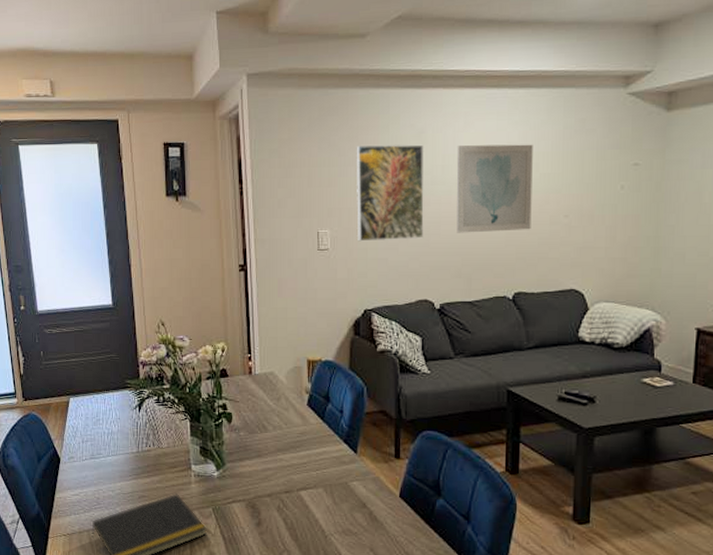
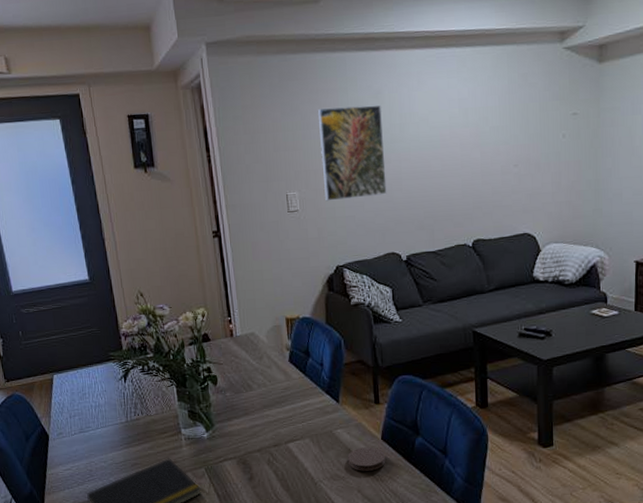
coaster: none [361,503,403,530] -> present [347,447,386,471]
wall art: present [456,144,533,233] -> none [412,99,485,188]

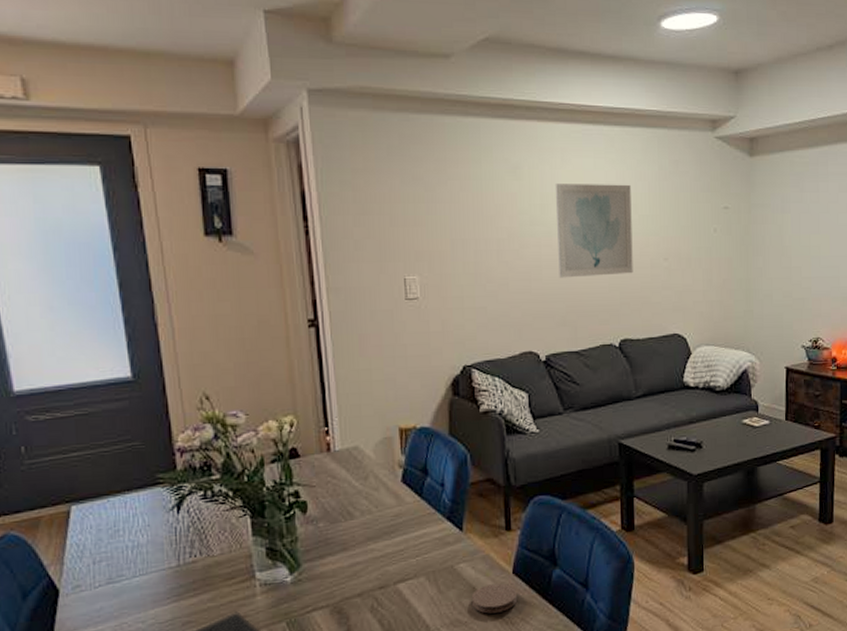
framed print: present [317,104,387,201] -> none [444,179,524,289]
wall art: none [412,99,485,188] -> present [555,184,633,278]

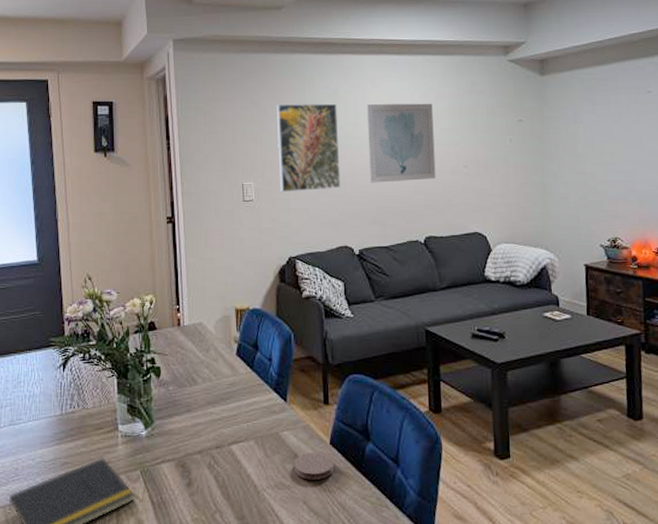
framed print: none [444,179,524,289] -> present [276,103,341,193]

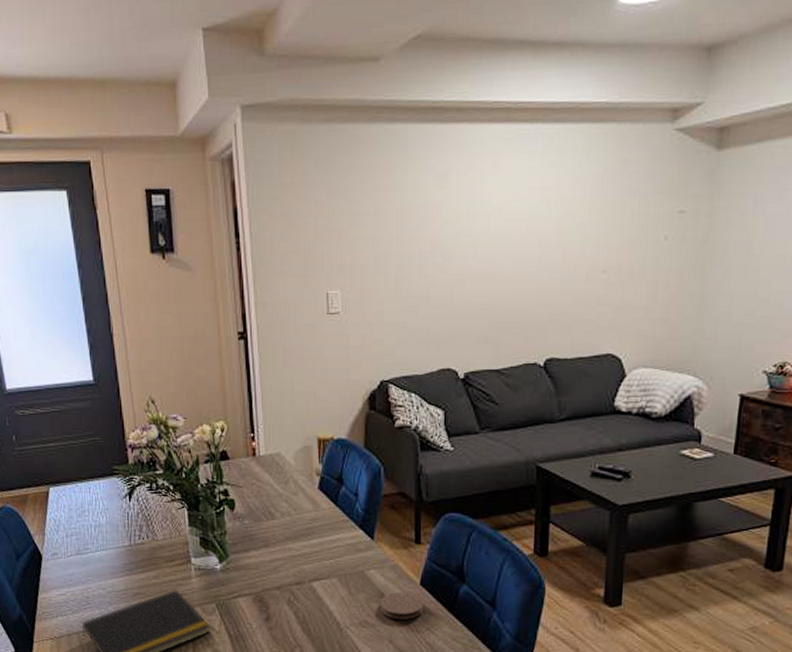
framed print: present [276,103,341,193] -> none [369,190,448,304]
wall art: present [366,103,436,183] -> none [483,188,569,293]

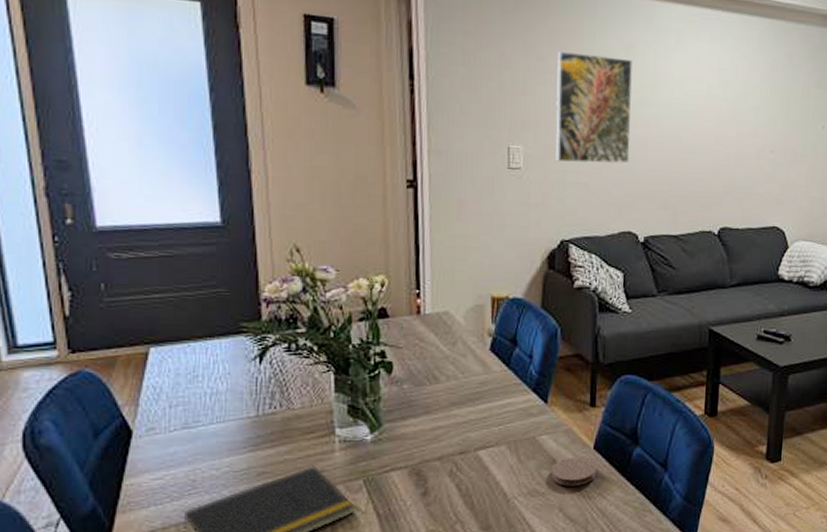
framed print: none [369,190,448,304] -> present [555,50,634,164]

